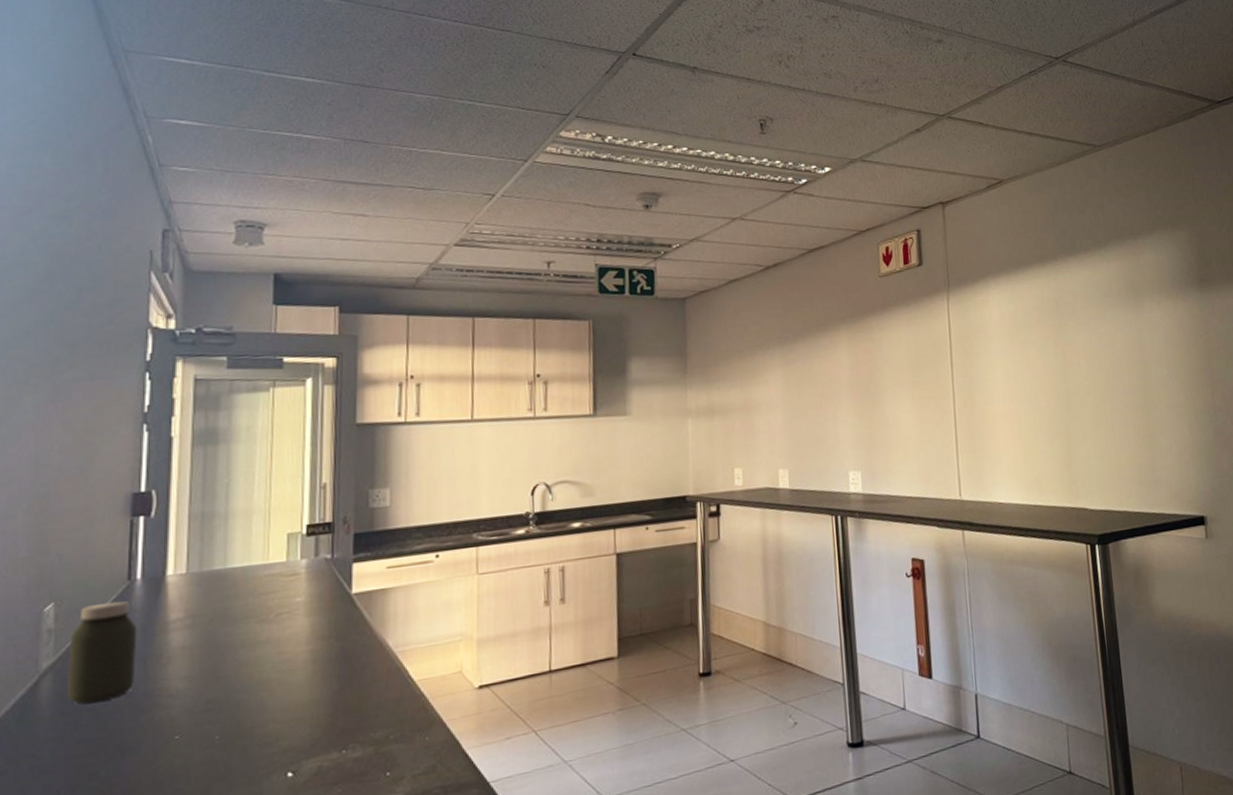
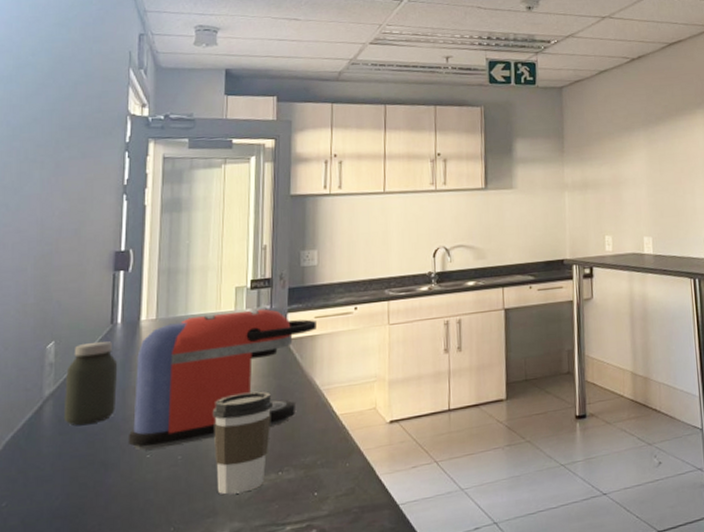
coffee maker: none [150,558,389,731] -> present [128,308,316,451]
coffee cup: none [258,656,334,780] -> present [212,391,272,495]

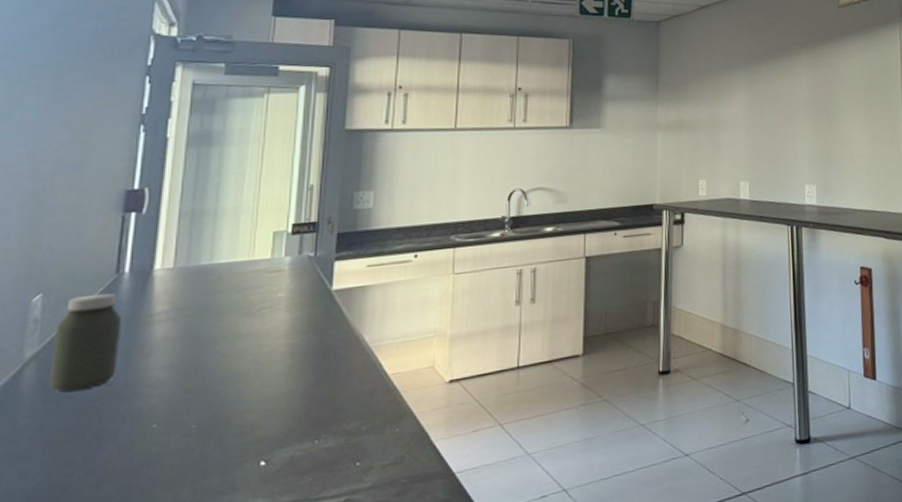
coffee maker: present [128,308,316,451] -> none [129,256,368,420]
coffee cup: present [212,391,272,495] -> none [237,349,311,468]

